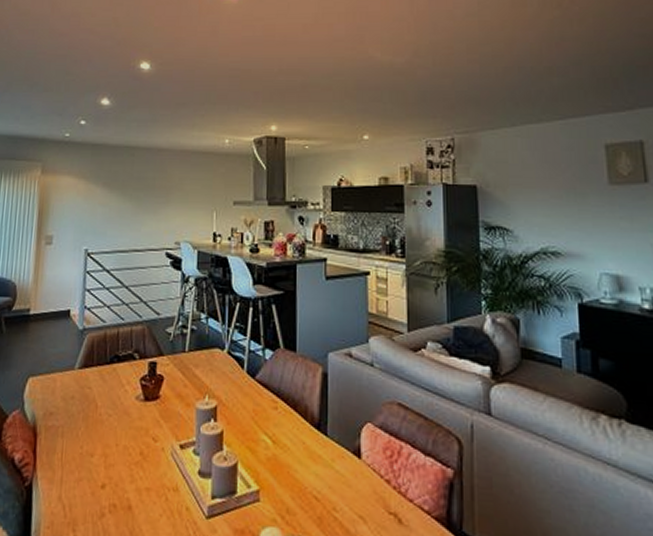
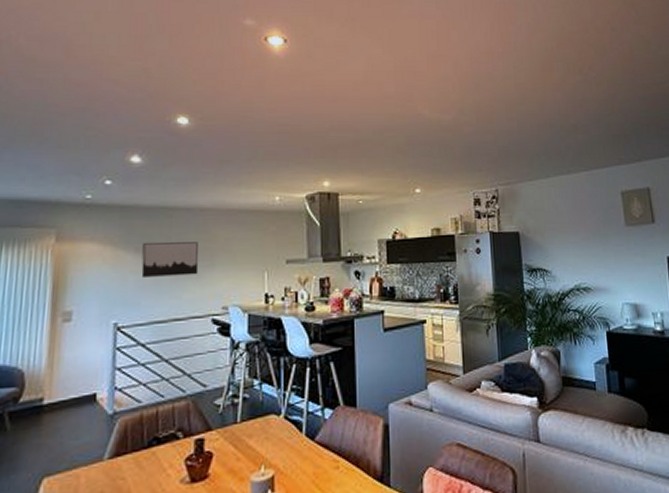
wall art: none [107,178,156,211] -> present [141,242,199,277]

